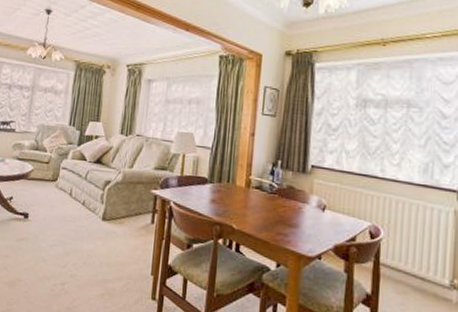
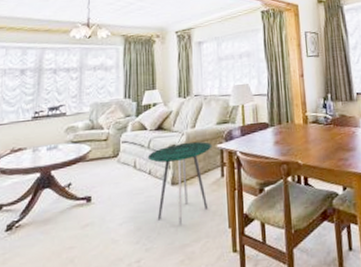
side table: none [83,181,147,261] -> present [147,141,212,225]

